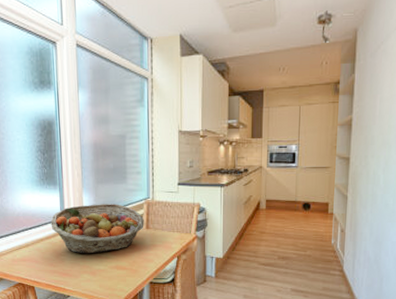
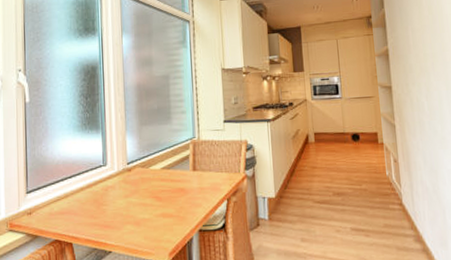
fruit basket: present [50,204,144,254] -> none [92,145,191,202]

